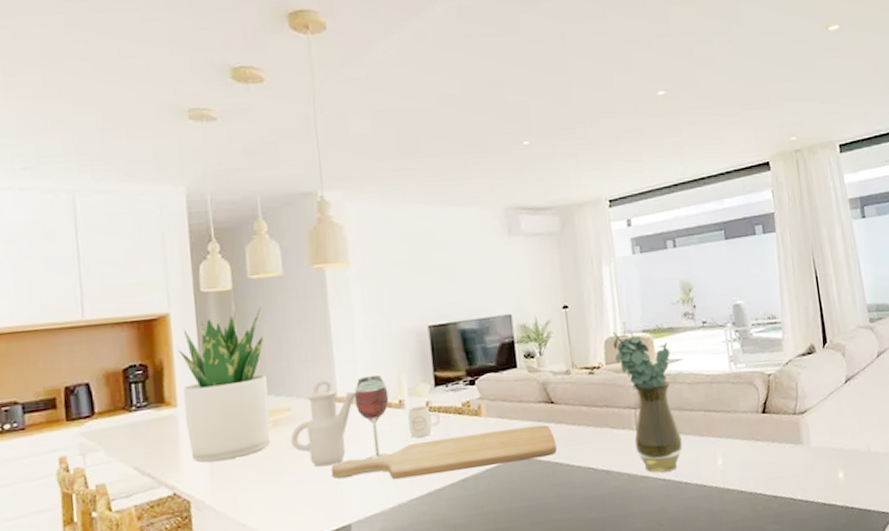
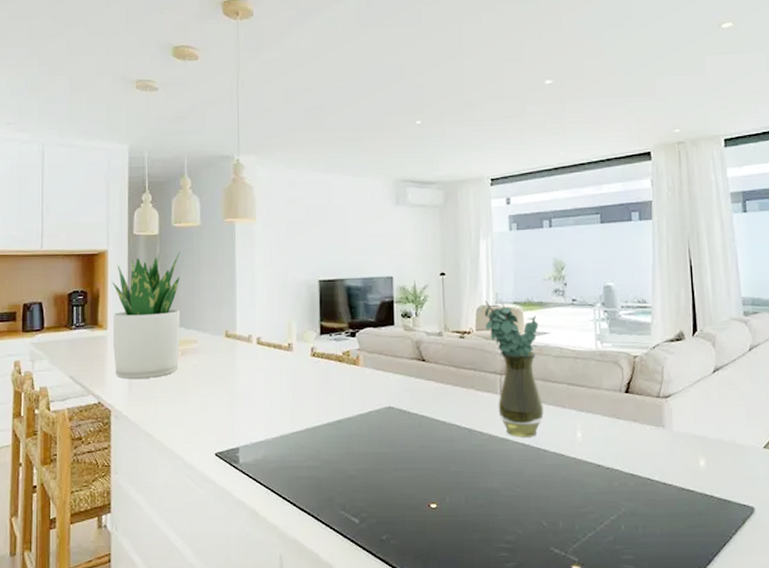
teapot: present [291,379,356,467] -> none [195,318,252,394]
chopping board: present [331,424,557,480] -> none [226,380,424,414]
wineglass: present [354,375,389,459] -> none [251,320,280,392]
mug: present [407,406,440,438] -> none [294,351,322,378]

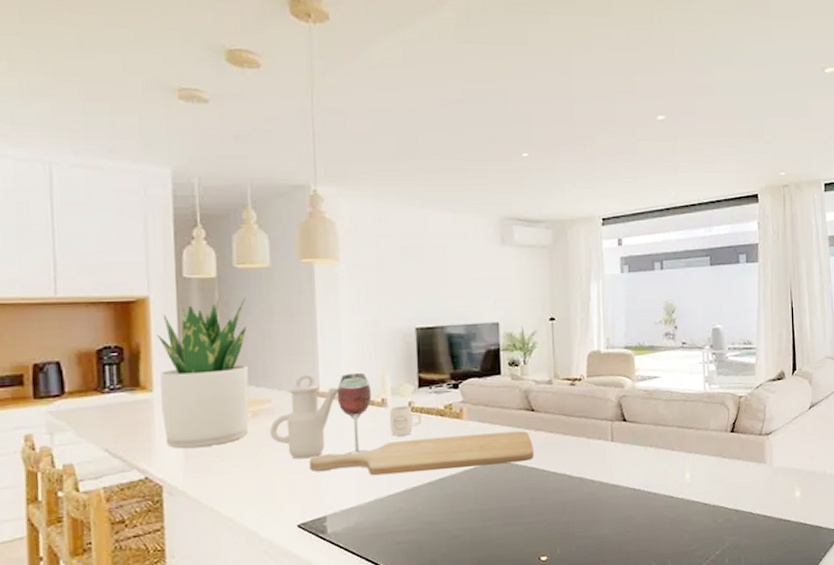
teapot: none [195,318,252,394] -> present [270,373,338,460]
chopping board: none [226,380,424,414] -> present [309,431,534,476]
wineglass: none [251,320,280,392] -> present [337,373,372,454]
mug: none [294,351,322,378] -> present [389,406,422,436]
vase: present [484,301,544,437] -> none [595,346,654,483]

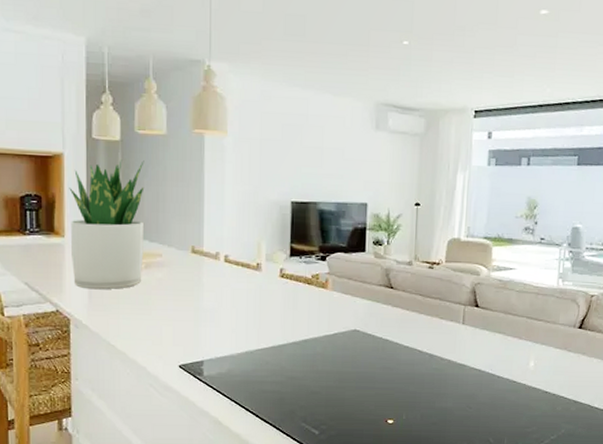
teapot: present [270,373,338,460] -> none [160,234,219,309]
chopping board: present [309,431,534,476] -> none [191,302,390,334]
wineglass: present [337,373,372,454] -> none [218,238,248,310]
mug: present [389,406,422,436] -> none [262,271,291,298]

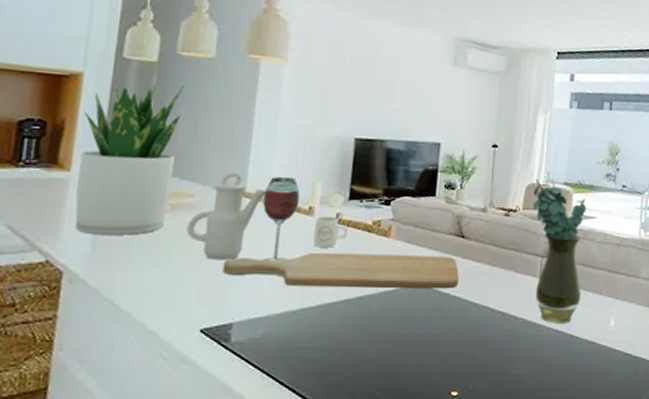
teapot: none [160,234,219,309] -> present [186,171,266,260]
chopping board: none [191,302,390,334] -> present [222,252,459,289]
wineglass: none [218,238,248,310] -> present [262,177,300,261]
mug: none [262,271,291,298] -> present [313,216,348,248]
vase: none [454,234,506,364] -> present [532,179,587,323]

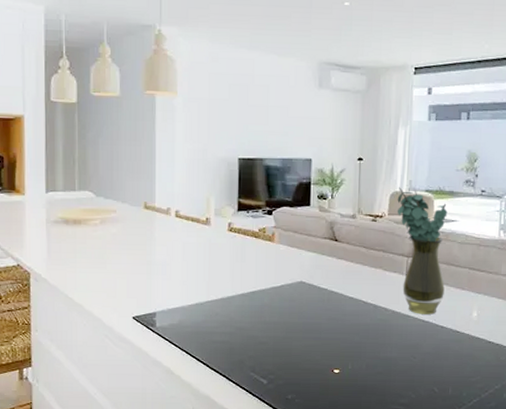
planter: present [74,83,185,236] -> none [29,120,100,245]
teapot: present [186,171,266,260] -> none [114,190,171,263]
chopping board: present [222,252,459,289] -> none [144,255,334,285]
wineglass: present [262,177,300,261] -> none [169,194,198,263]
mug: present [313,216,348,248] -> none [211,226,239,252]

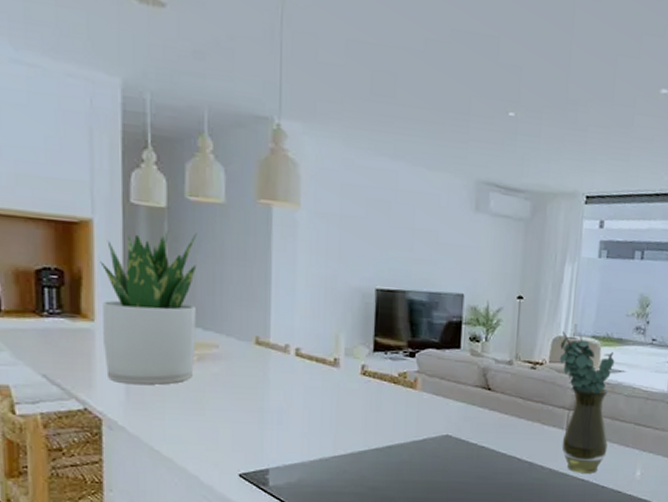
planter: none [29,120,100,245] -> present [100,230,197,385]

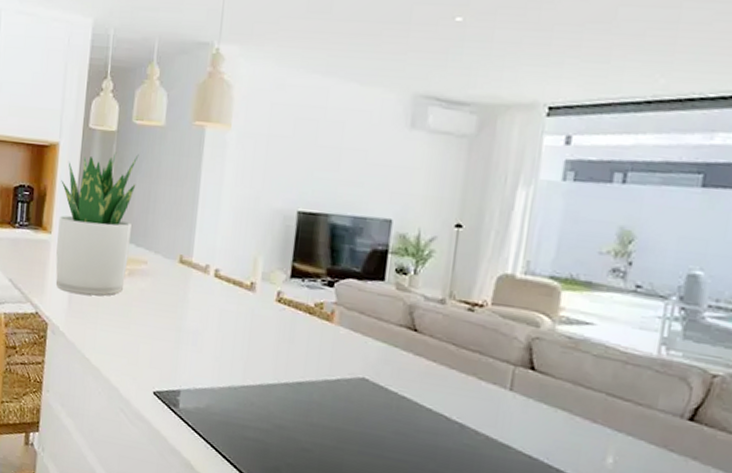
vase: present [559,331,615,474] -> none [503,268,581,450]

